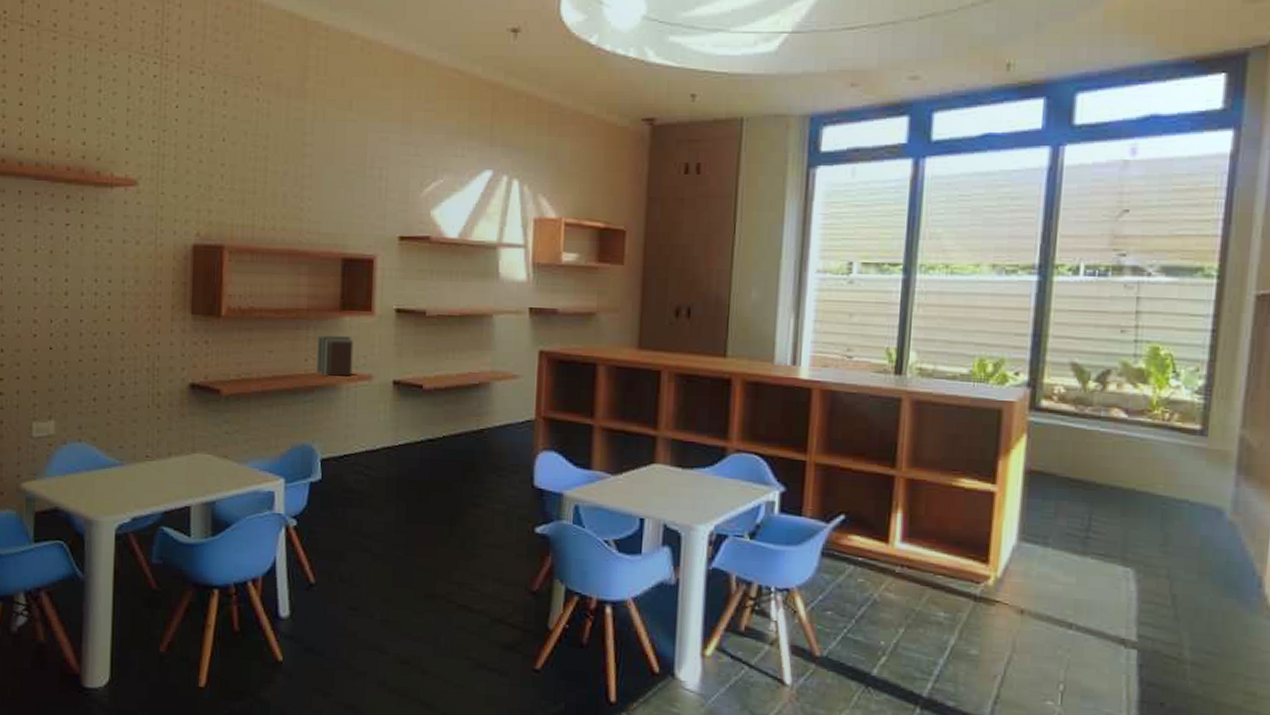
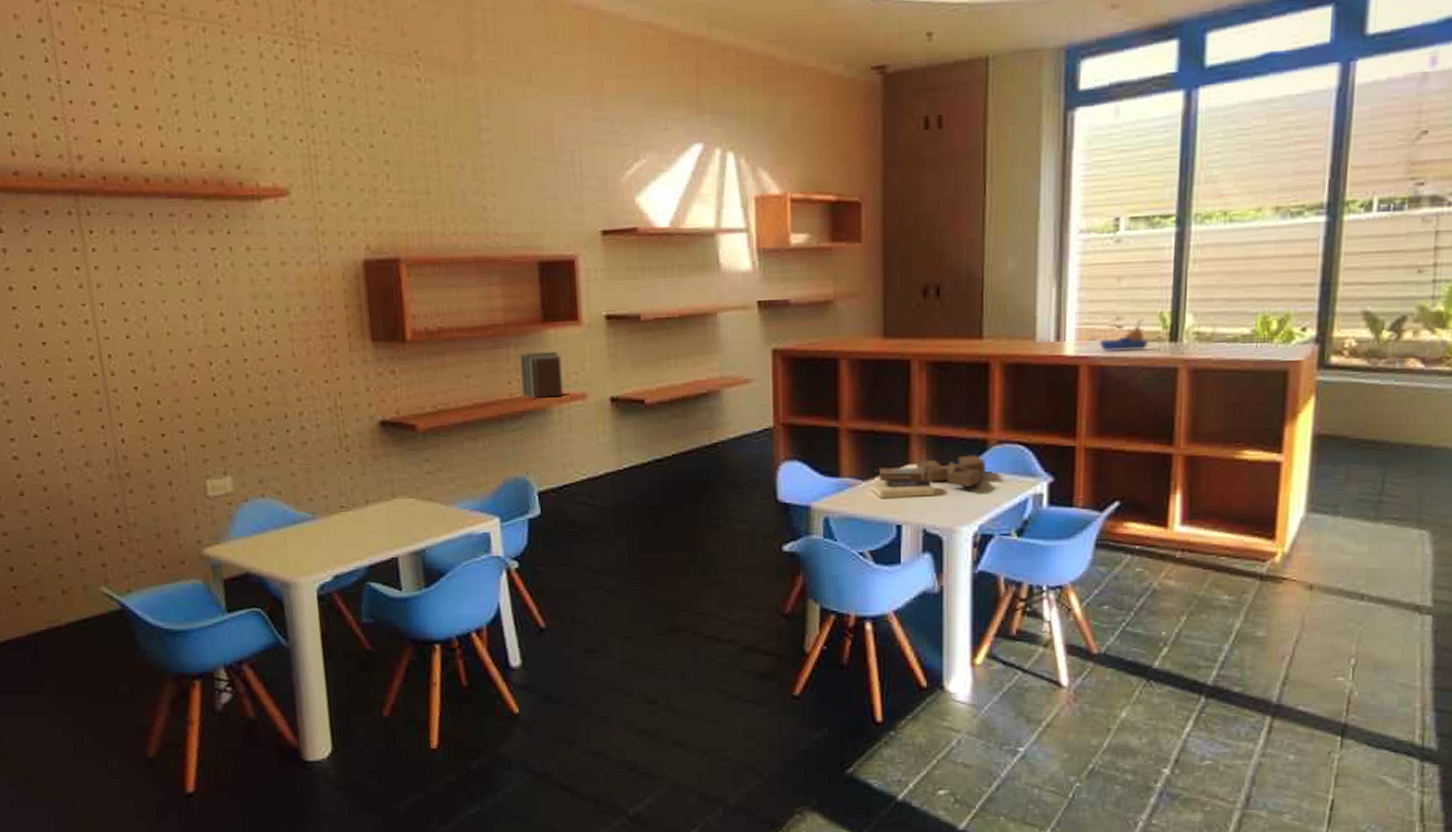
books: none [618,465,676,495] -> present [870,467,934,499]
toy blocks: none [661,460,725,490] -> present [917,455,987,488]
toy boat: none [831,352,875,380] -> present [1100,319,1148,352]

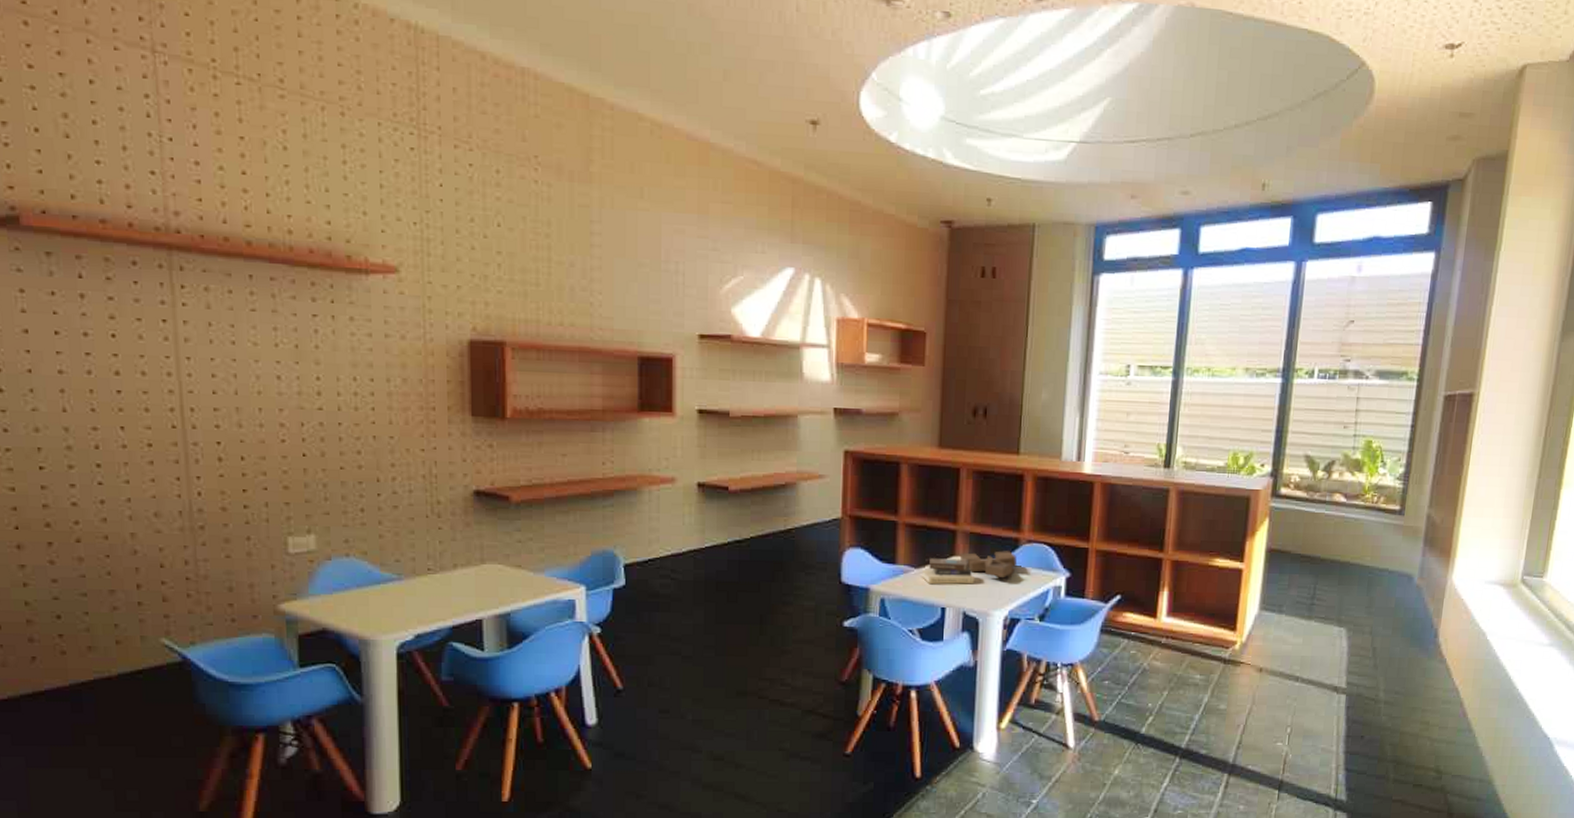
books: present [520,352,564,400] -> none [615,438,654,481]
toy boat: present [1100,319,1148,352] -> none [1111,448,1148,473]

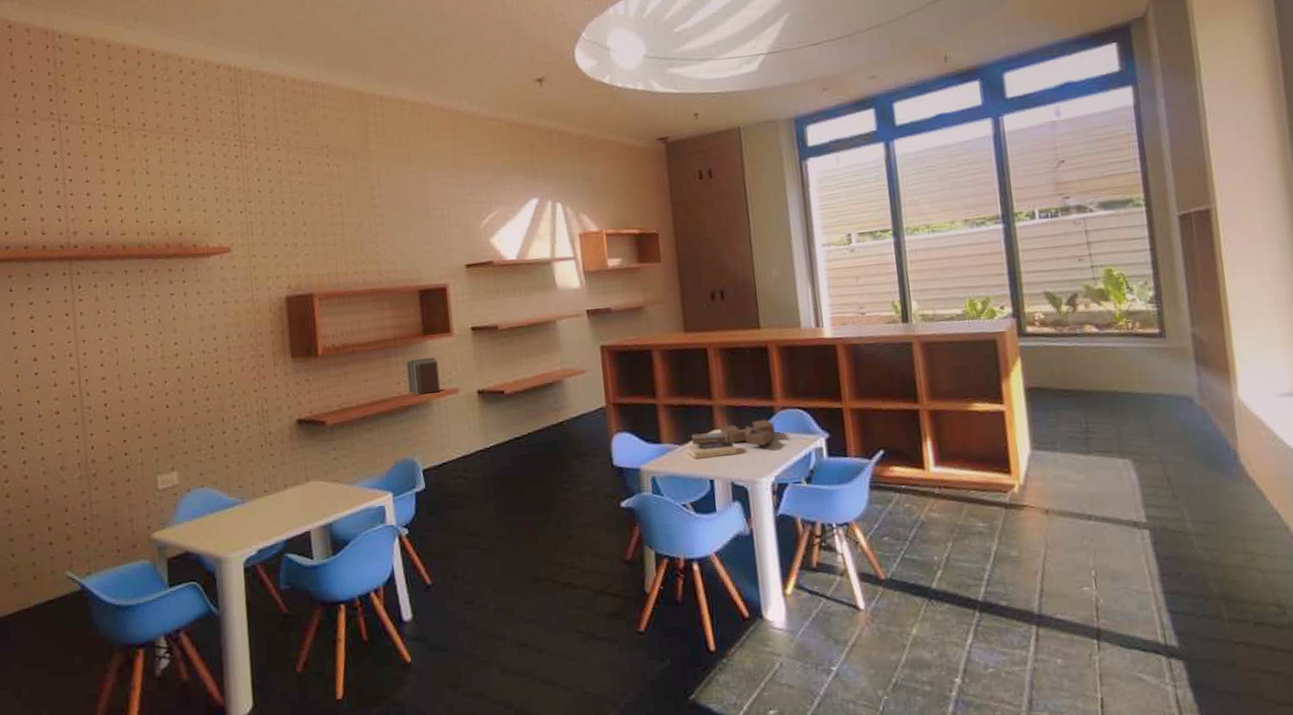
books: none [615,438,654,481] -> present [406,357,441,396]

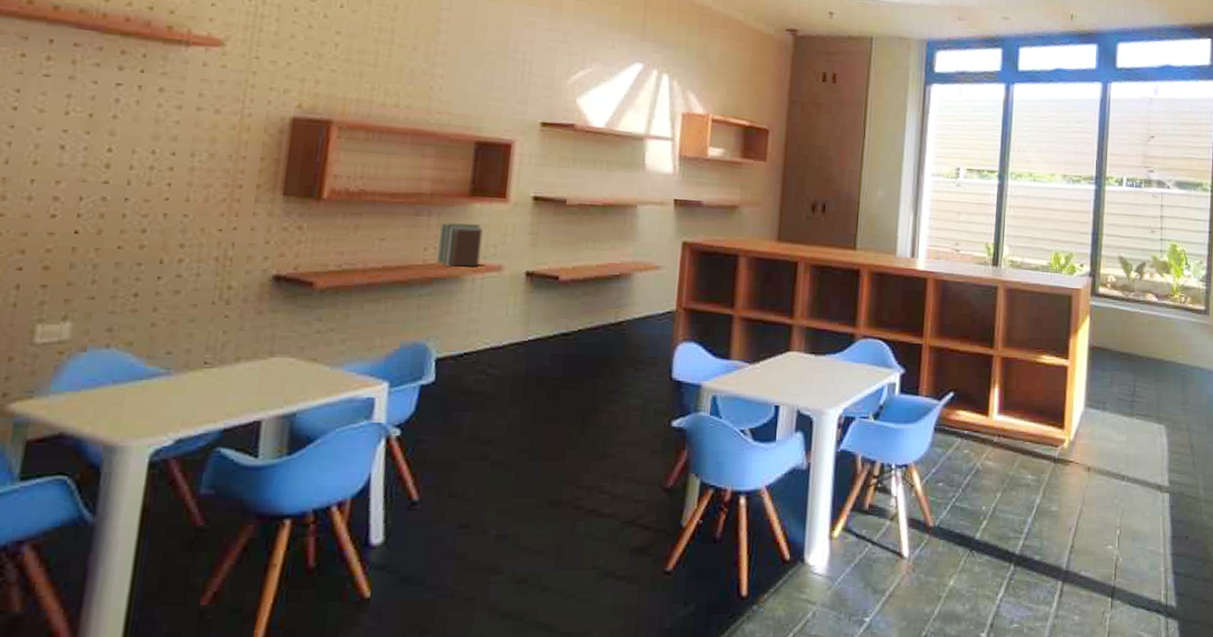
books: present [685,431,737,459] -> none [755,353,809,381]
toy blocks: present [720,419,776,446] -> none [796,346,853,375]

